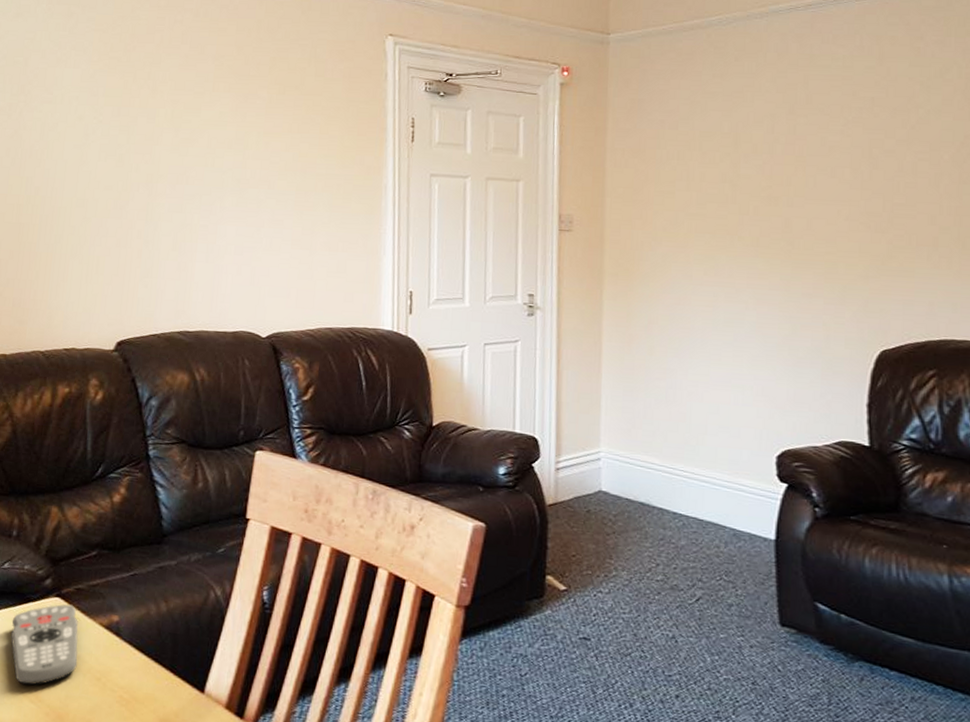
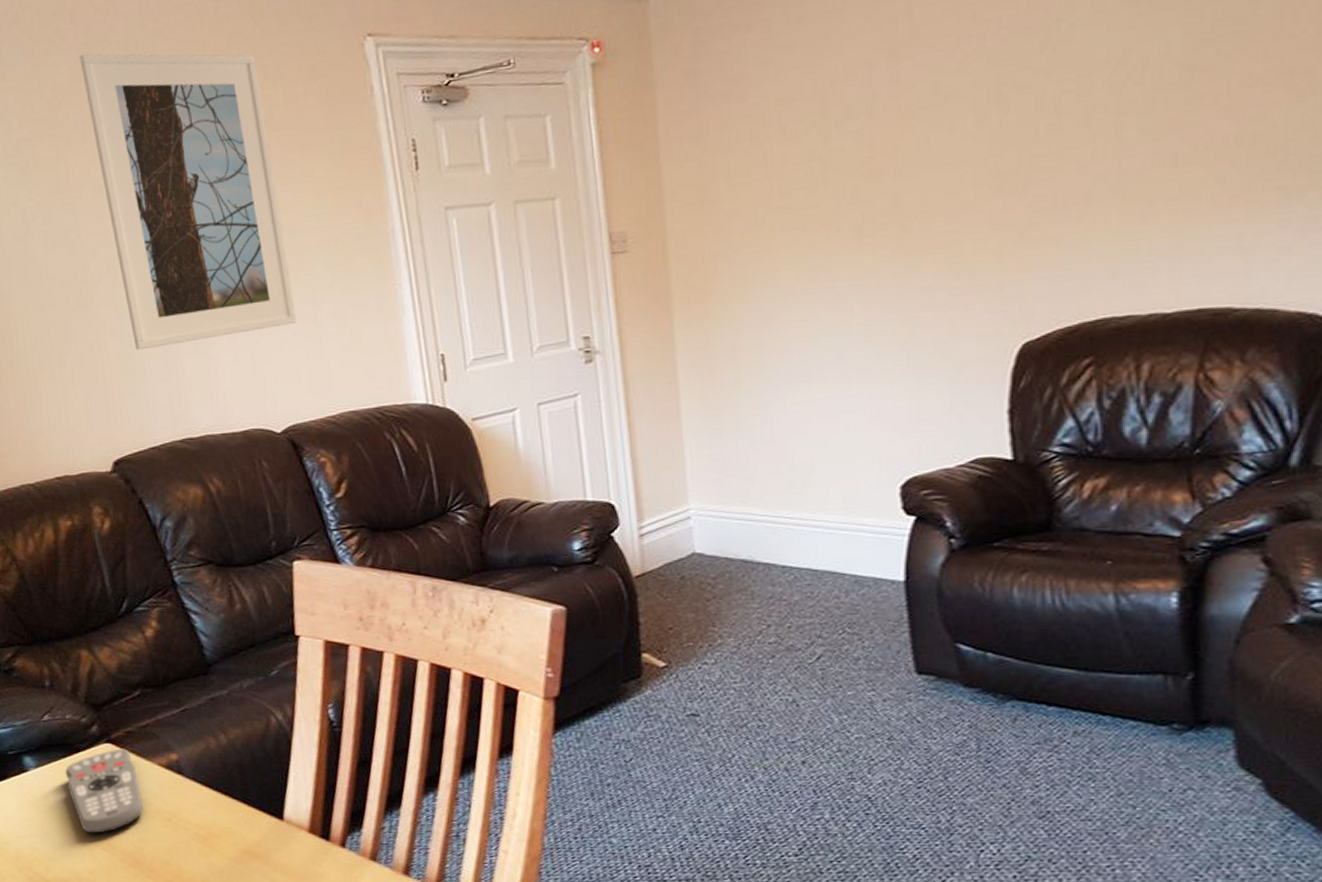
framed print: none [155,13,298,252] -> present [79,53,297,351]

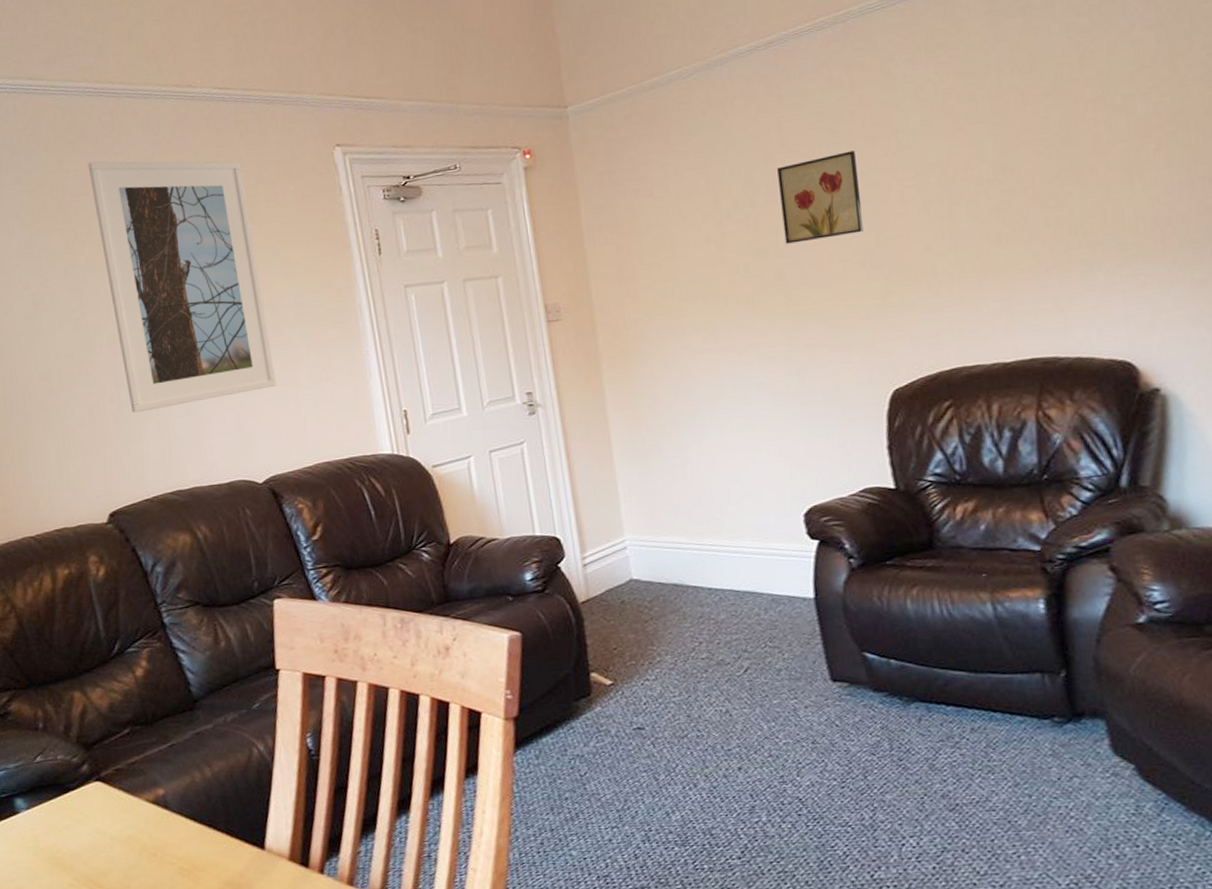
remote control: present [65,749,144,834] -> none [55,786,131,874]
wall art: none [904,44,1005,163] -> present [777,150,863,244]

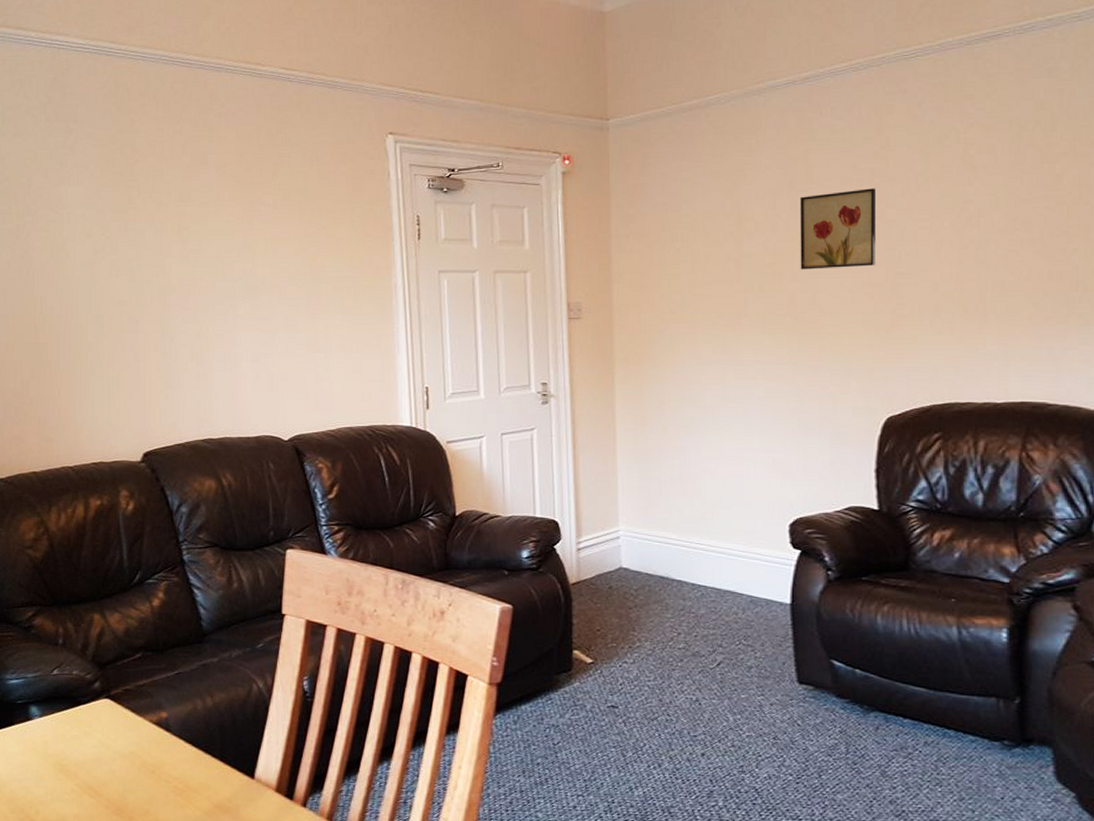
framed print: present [88,161,277,413] -> none [157,125,311,363]

